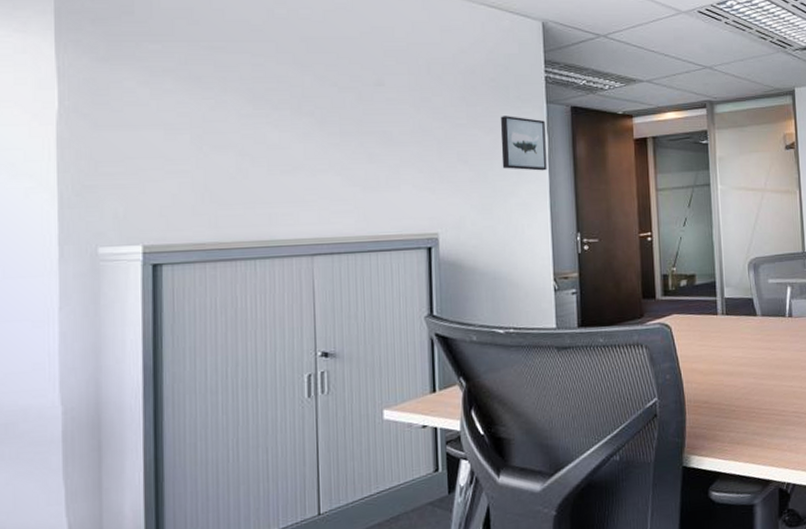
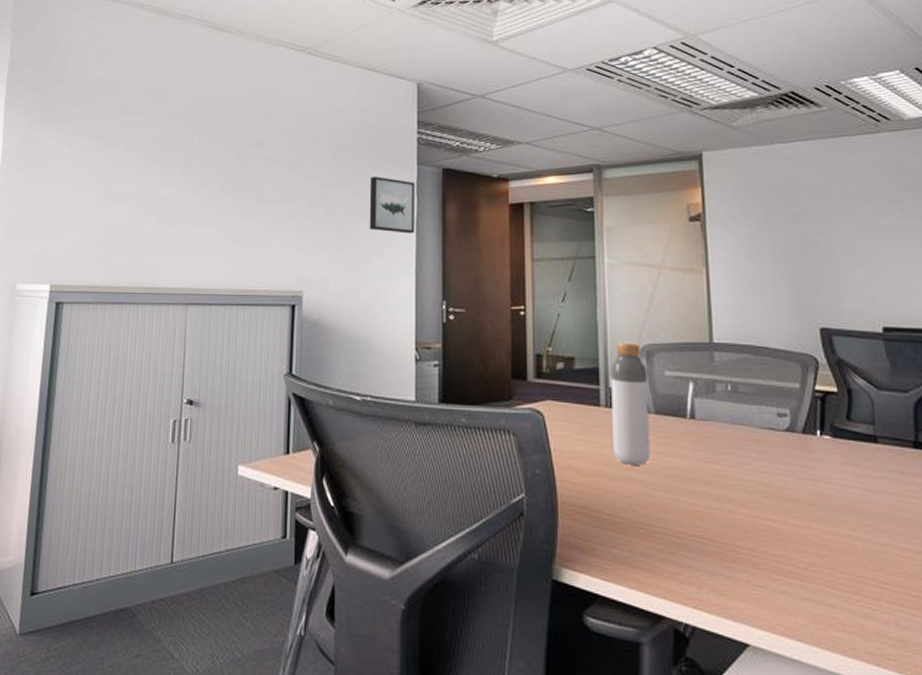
bottle: none [725,257,759,361] -> present [610,341,651,465]

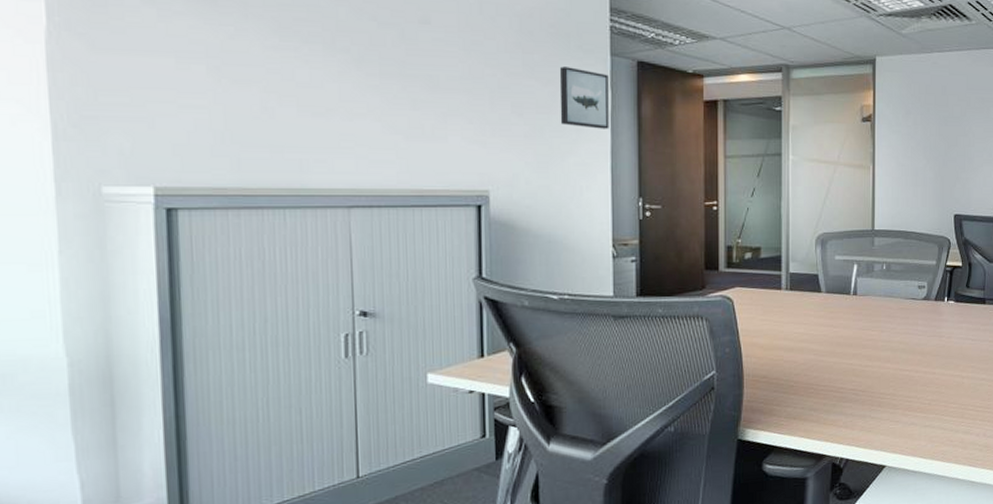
bottle: present [610,341,651,465] -> none [791,231,821,338]

